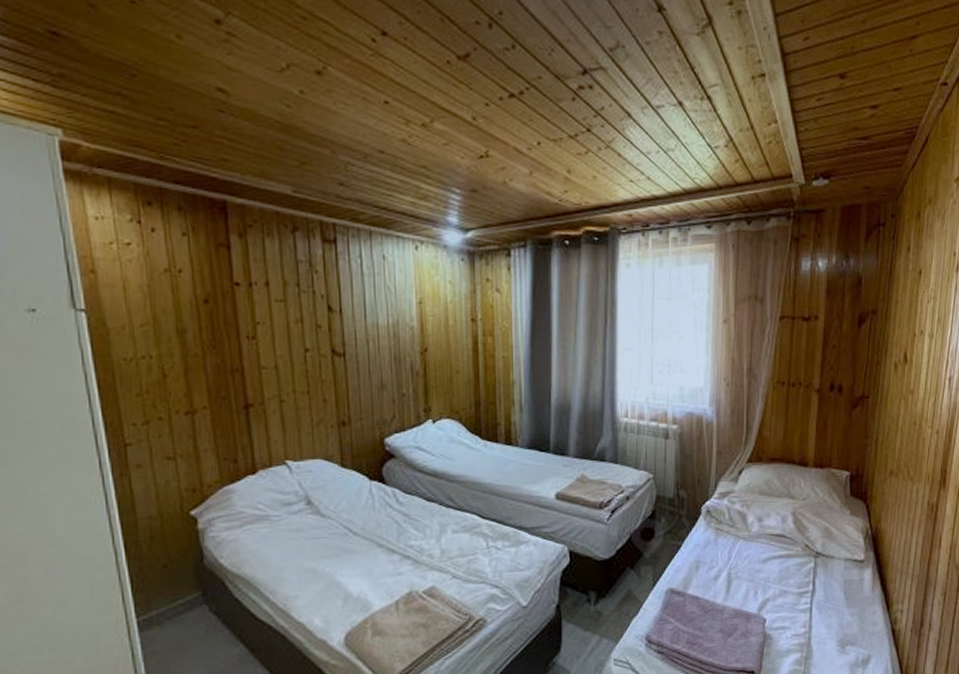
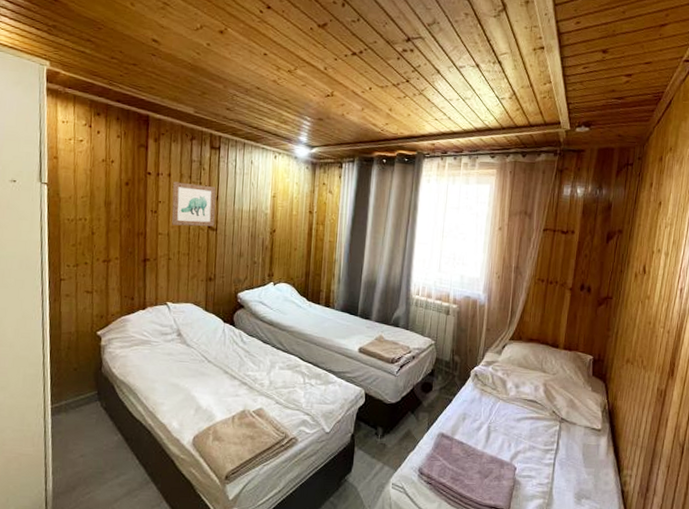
wall art: none [274,293,341,354] -> present [171,181,216,227]

